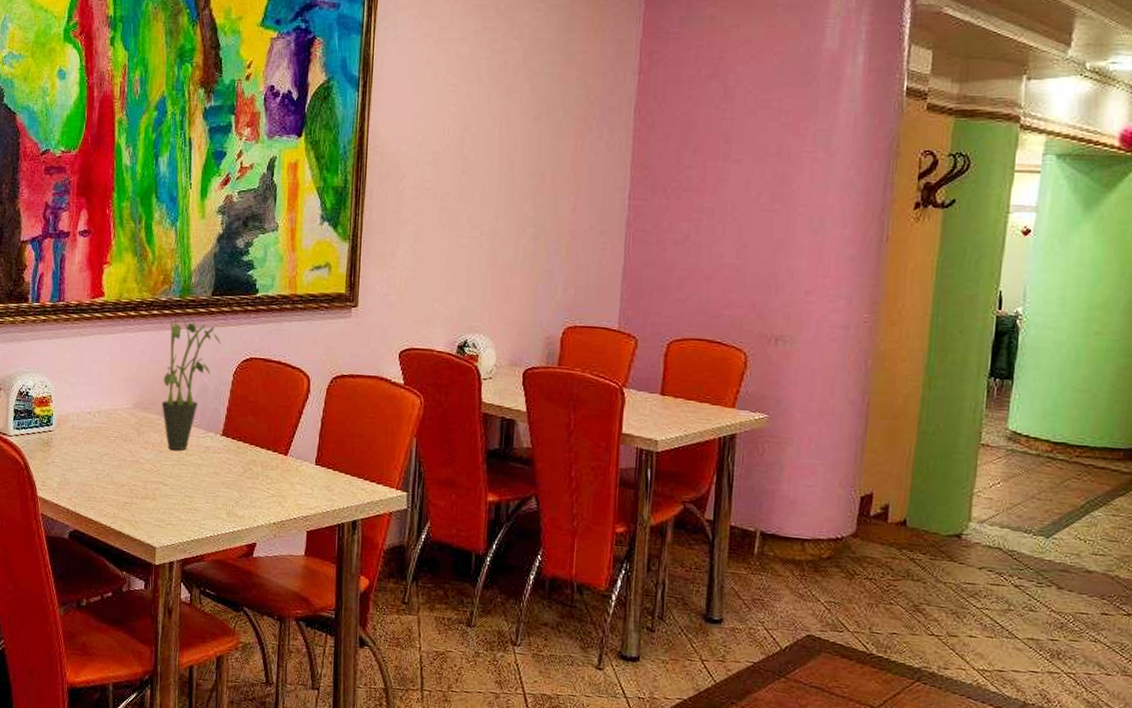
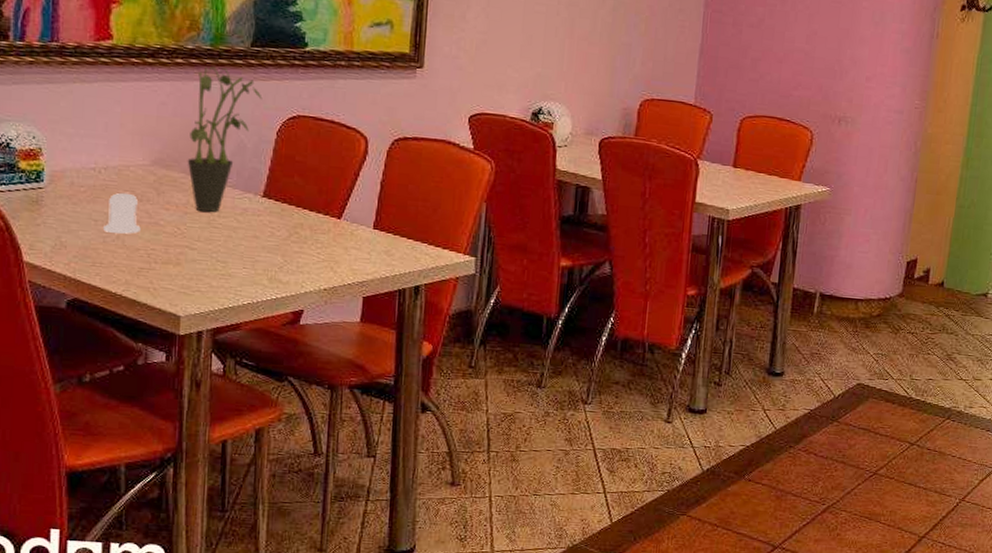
salt shaker: none [97,434,125,472] -> present [103,192,141,234]

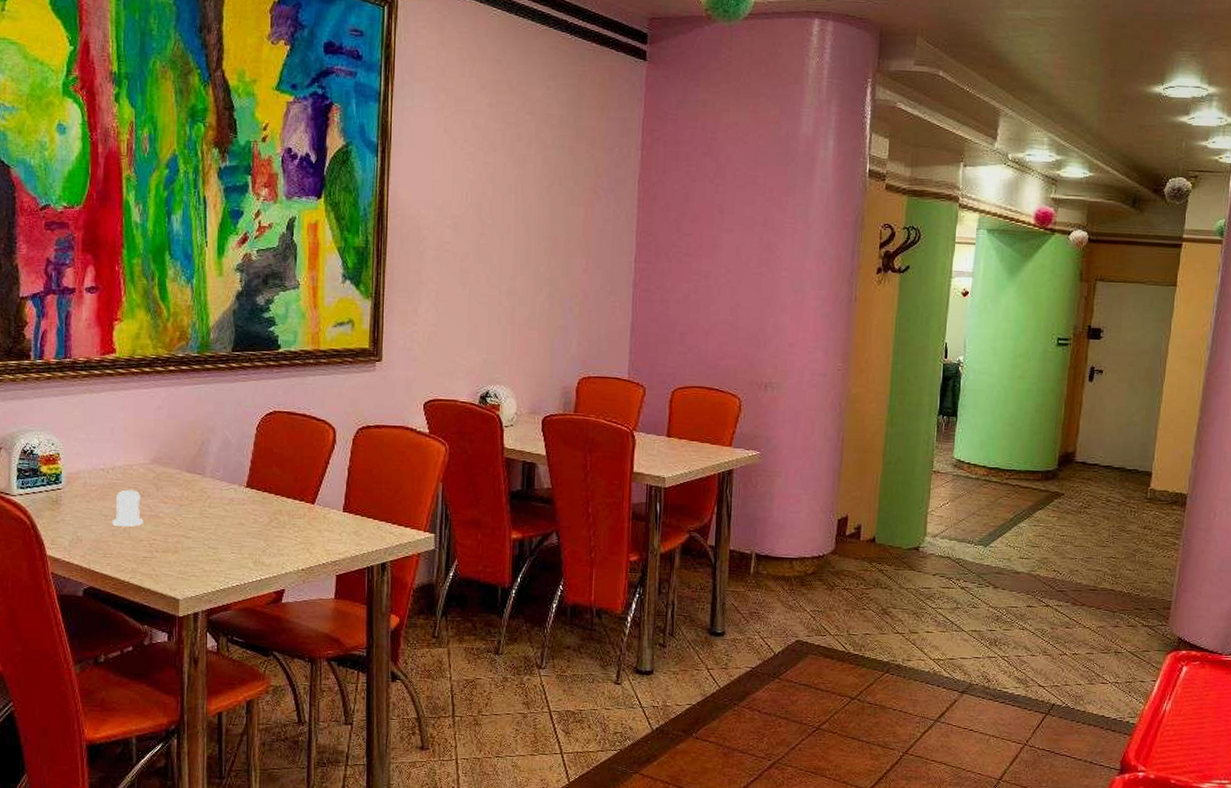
potted plant: present [187,66,263,212] -> none [181,372,243,504]

